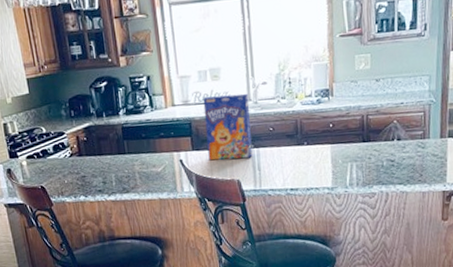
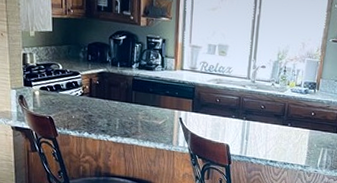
cereal box: present [203,93,253,161] -> none [205,67,249,128]

